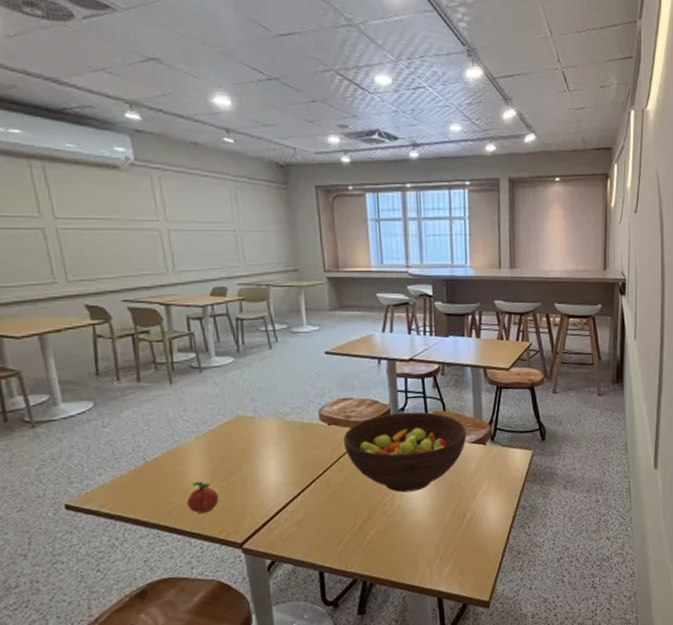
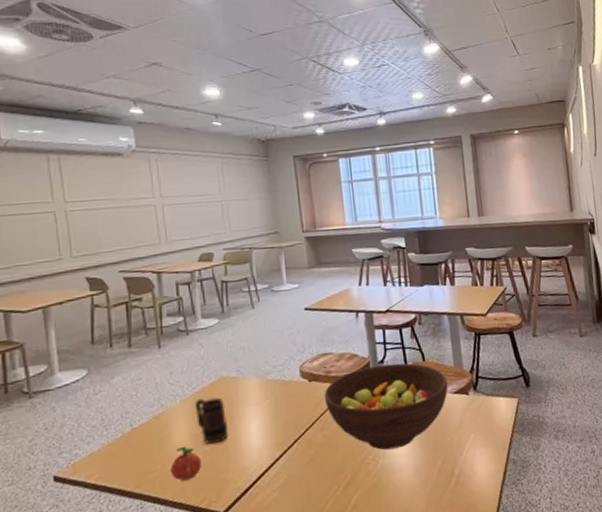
mug: none [211,436,246,481] -> present [195,397,229,445]

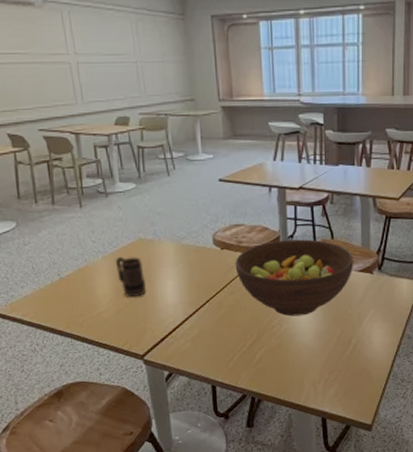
apple: present [170,447,202,482] -> none [95,298,124,326]

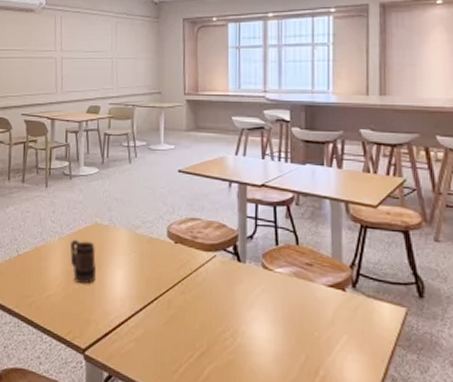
fruit bowl: present [235,239,354,317] -> none [188,240,322,331]

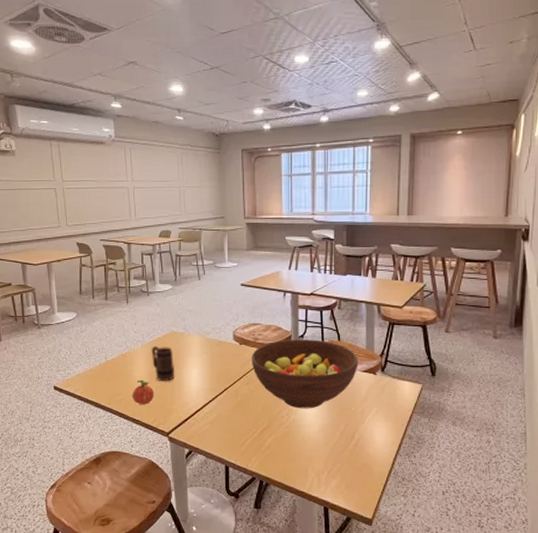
apple: none [44,280,71,312] -> present [132,380,155,405]
fruit bowl: none [188,240,322,331] -> present [251,339,358,409]

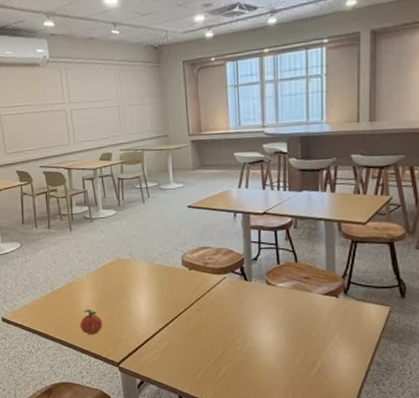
mug: present [152,345,175,382] -> none [98,274,123,311]
fruit bowl: present [251,339,358,409] -> none [201,262,318,336]

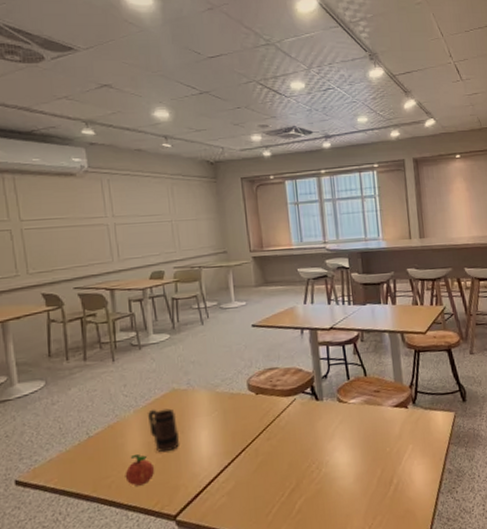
mug: none [98,274,123,311] -> present [148,408,180,453]

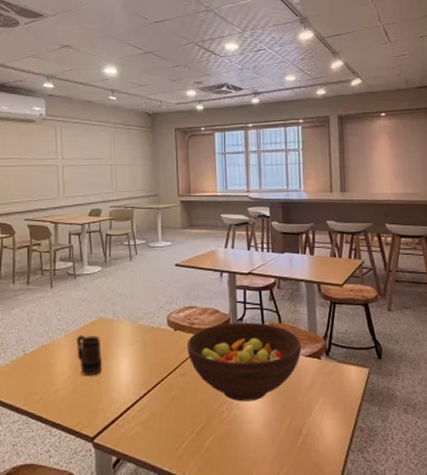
apple: present [125,454,155,487] -> none [52,376,79,405]
fruit bowl: none [270,378,389,460] -> present [187,322,302,402]

